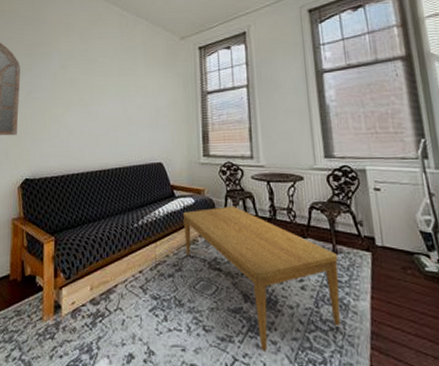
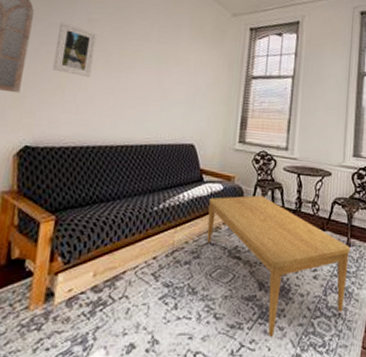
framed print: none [39,72,70,115] -> present [52,22,97,77]

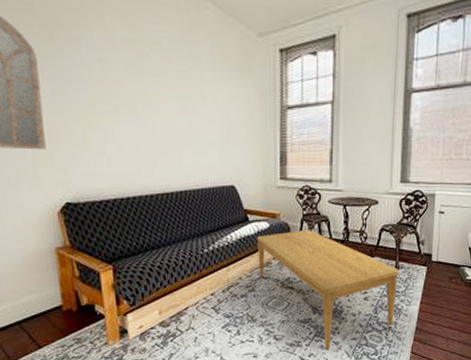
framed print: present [52,22,97,77] -> none [68,65,115,125]

